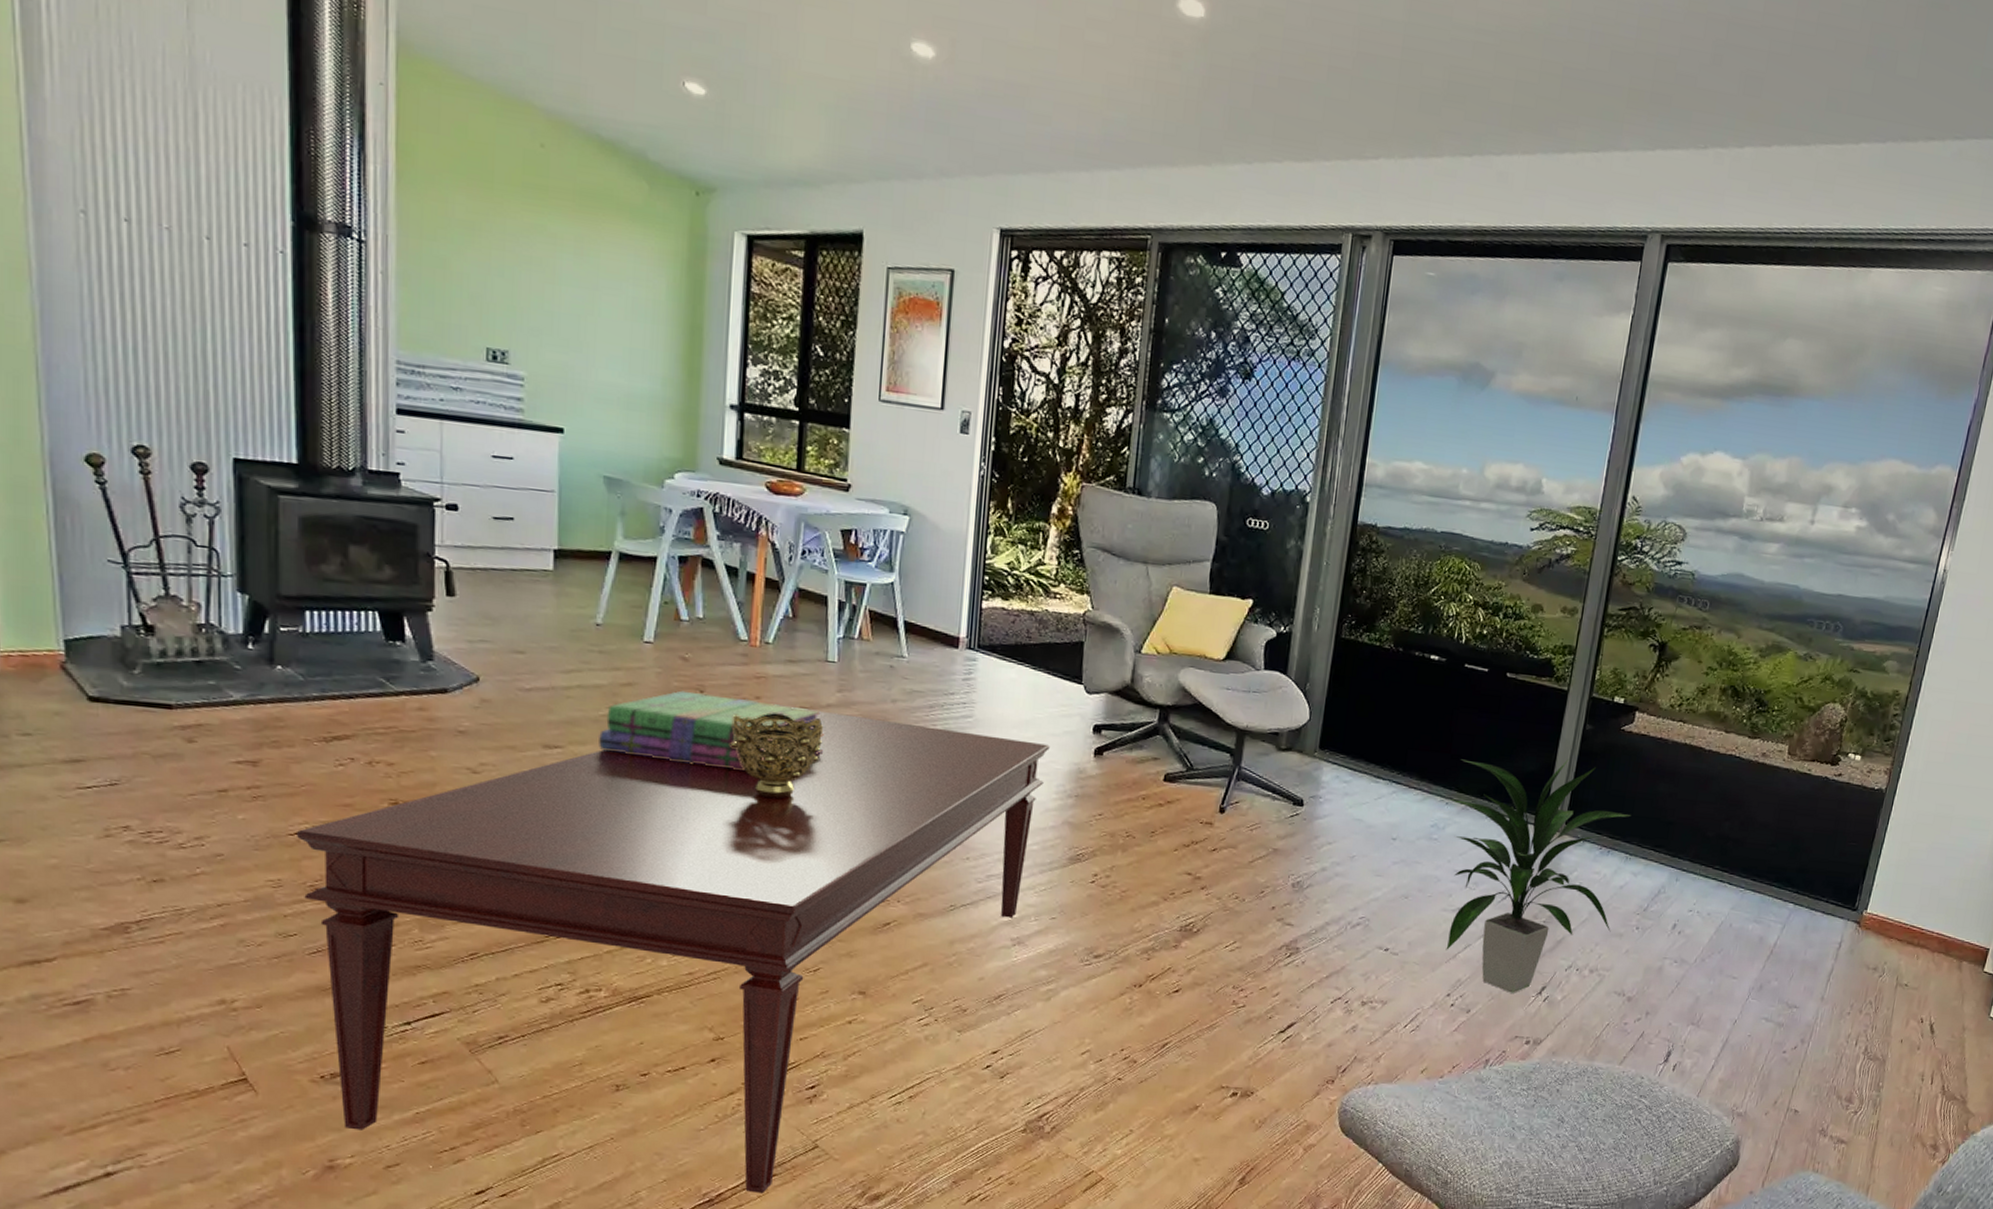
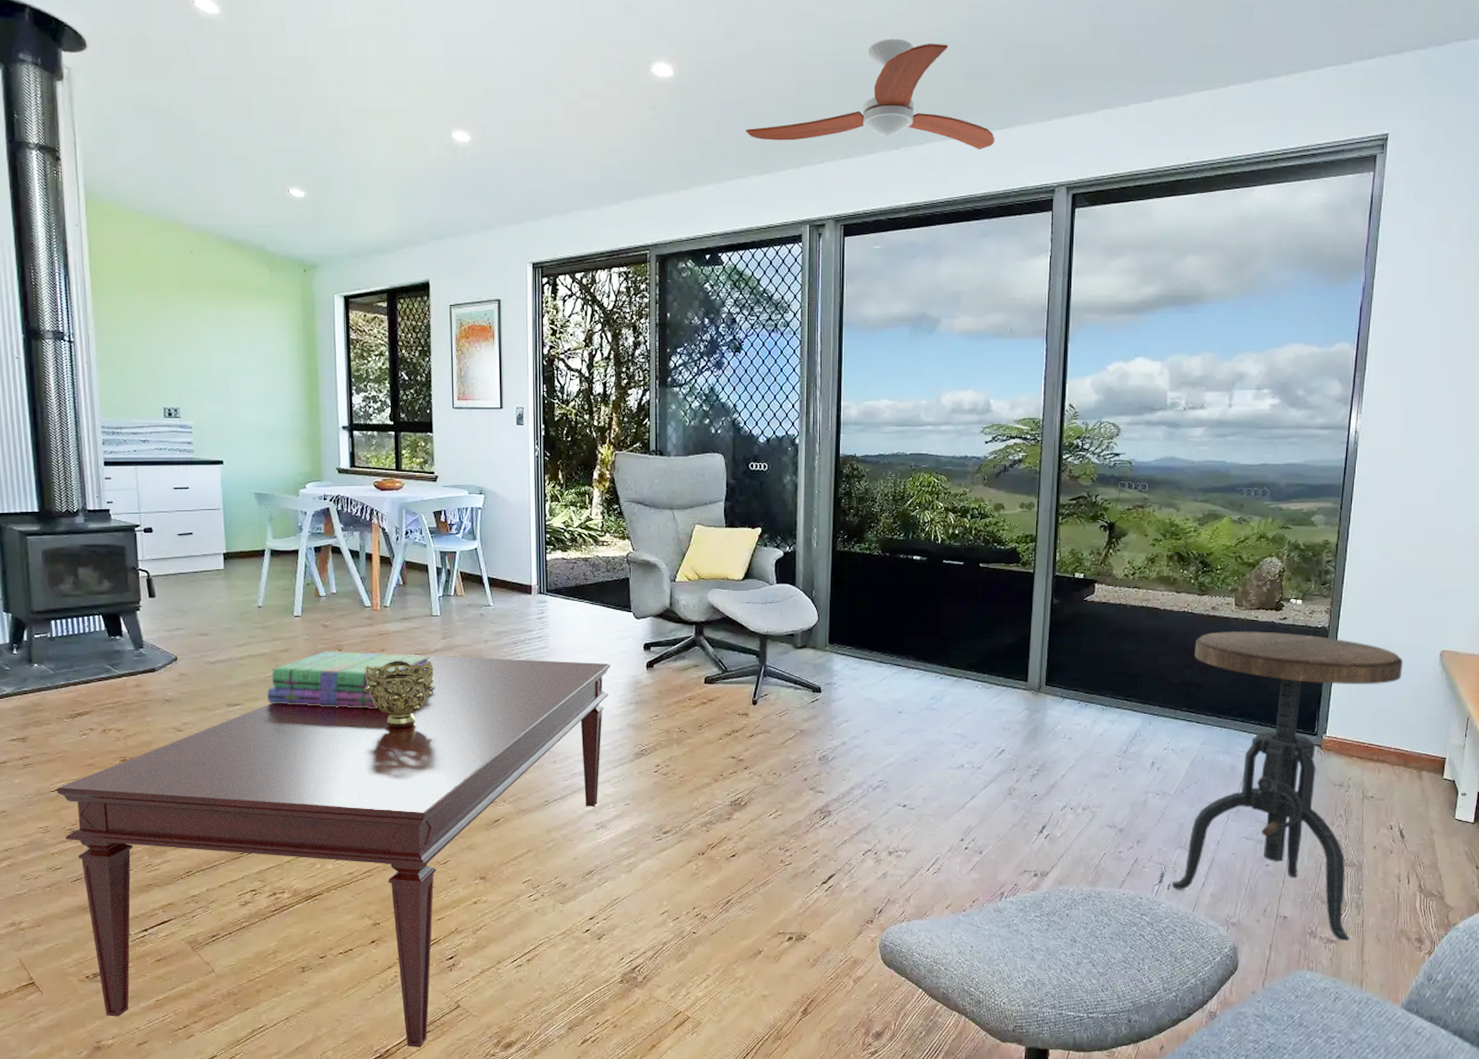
ceiling fan: none [1287,16,1586,174] -> present [746,38,995,151]
indoor plant: present [1446,759,1631,993] -> none [943,630,1102,834]
side table: none [1679,782,1960,1143] -> present [1172,630,1403,942]

